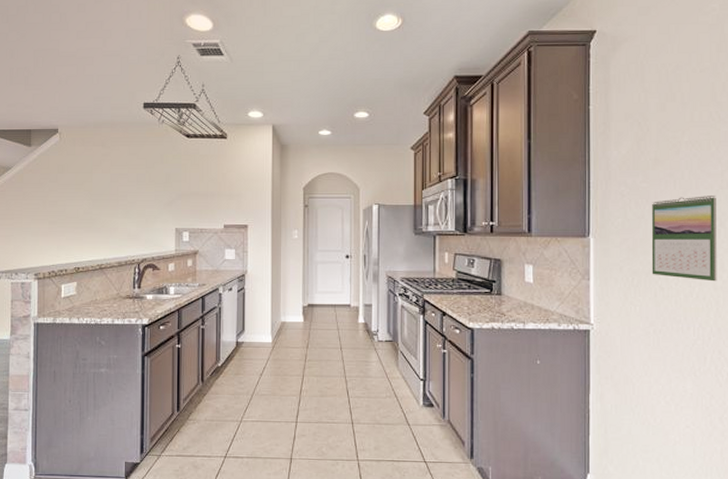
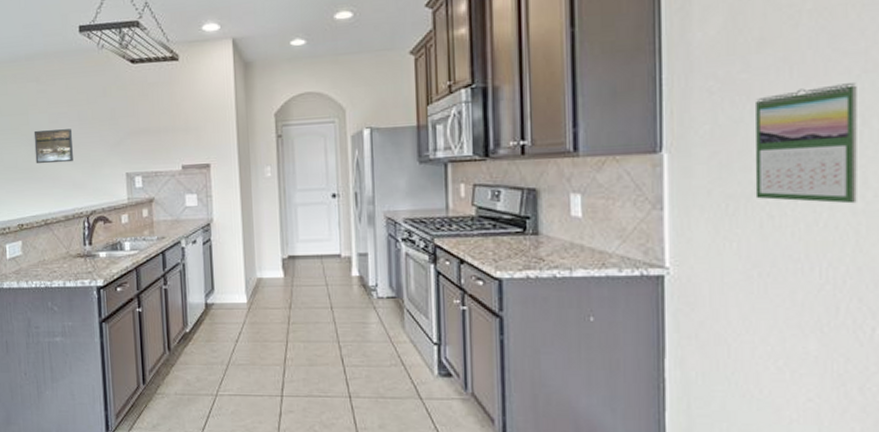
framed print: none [95,187,131,216] -> present [33,129,73,164]

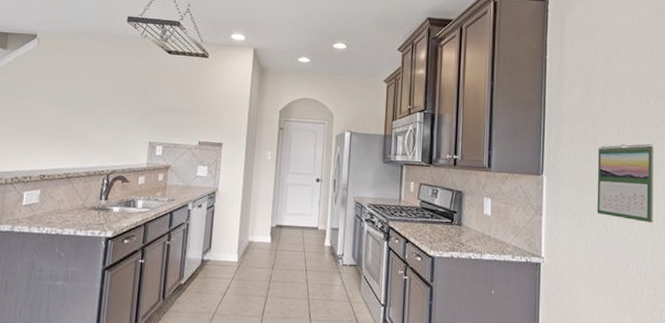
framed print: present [33,129,73,164] -> none [67,95,107,127]

